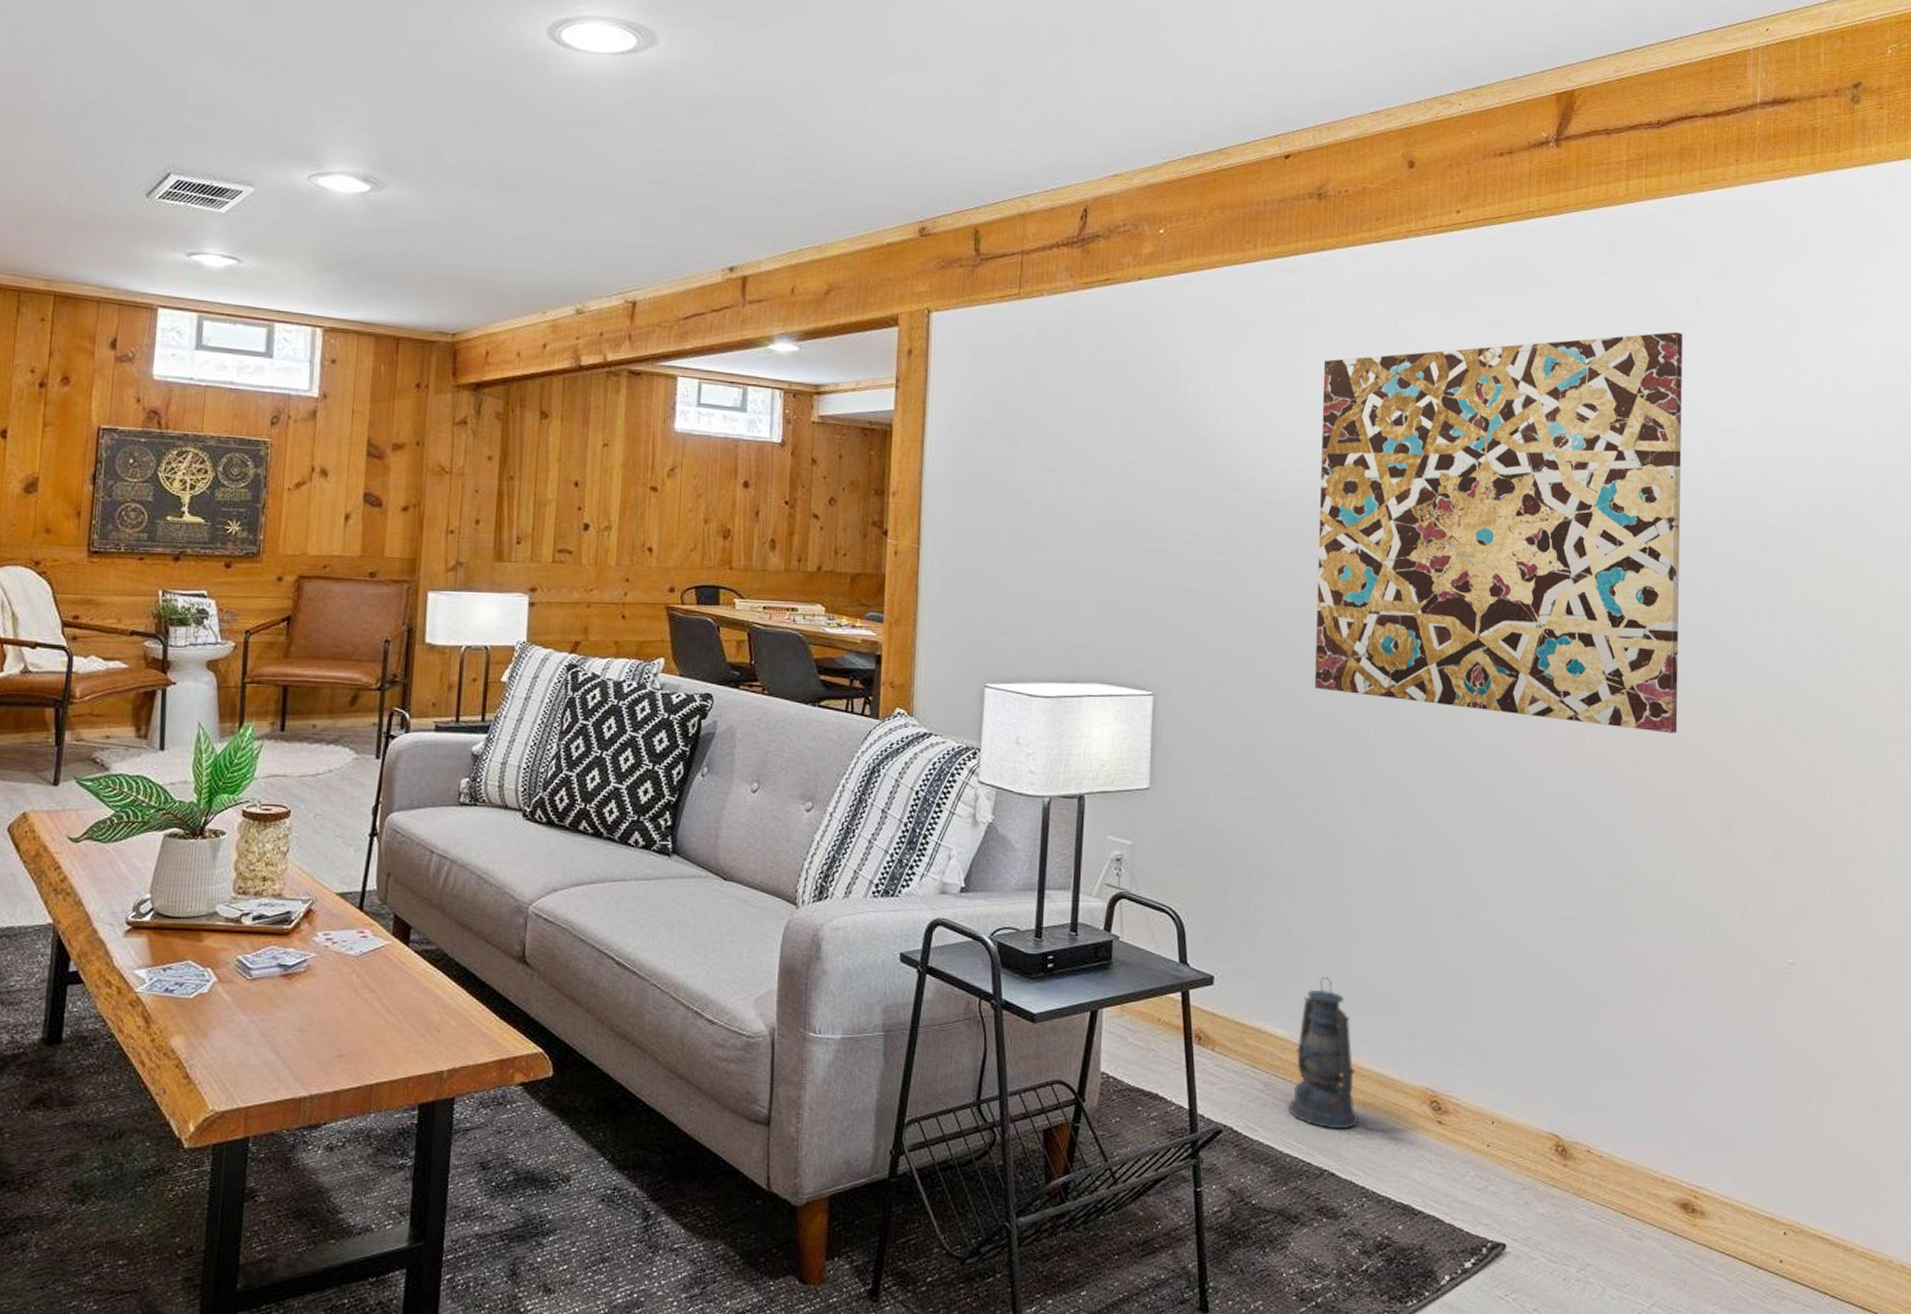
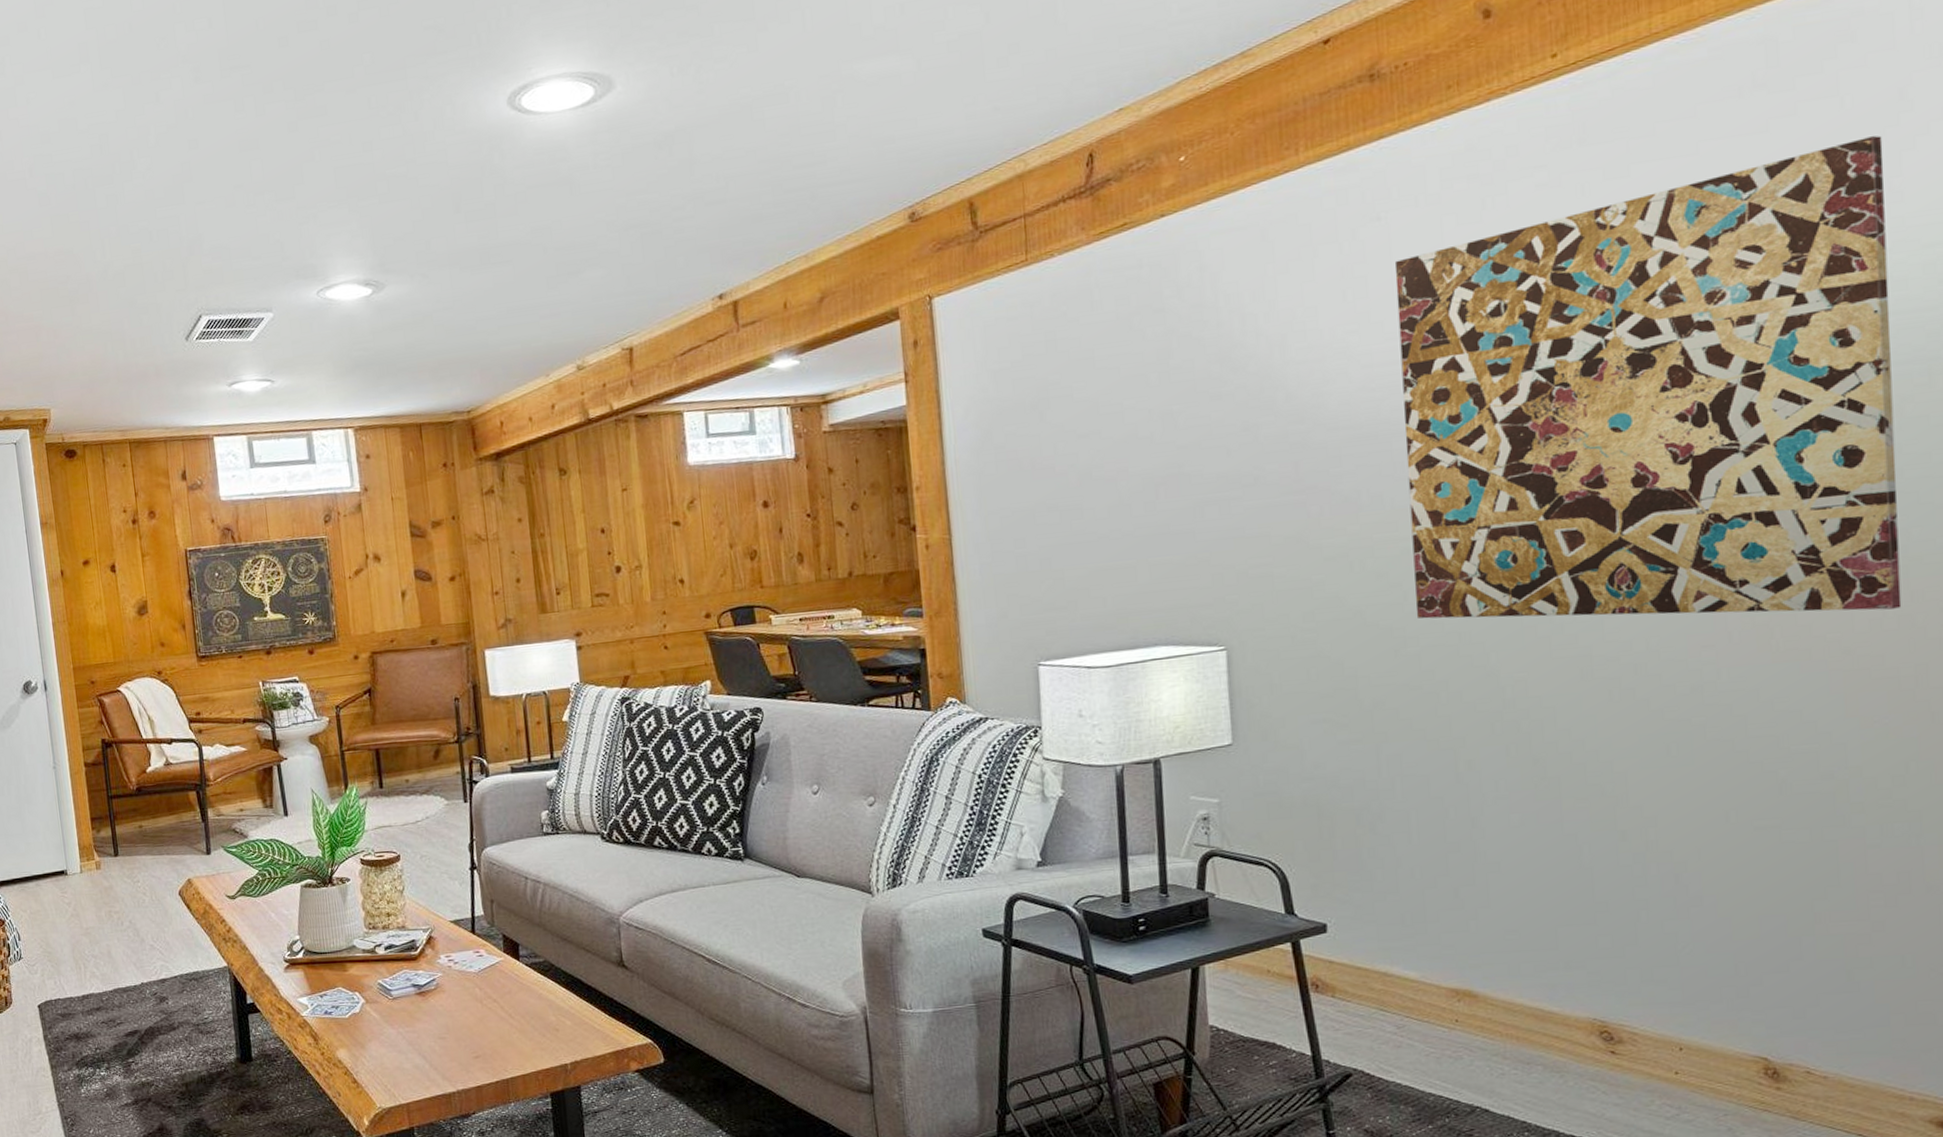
lantern: present [1289,977,1360,1128] -> none [1428,914,1513,1066]

